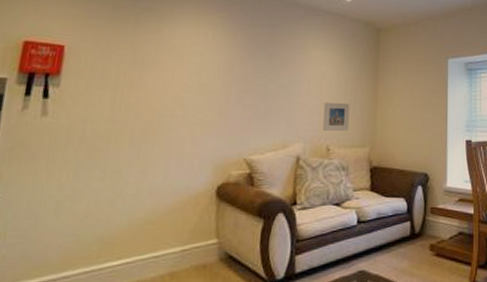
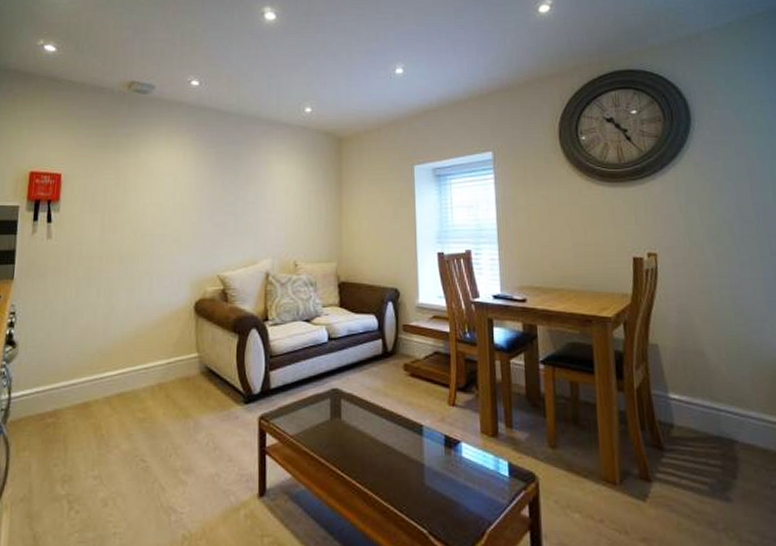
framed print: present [322,102,350,131] -> none [289,217,315,246]

